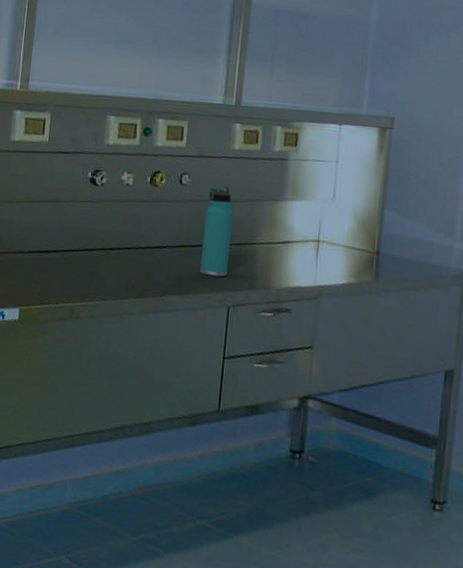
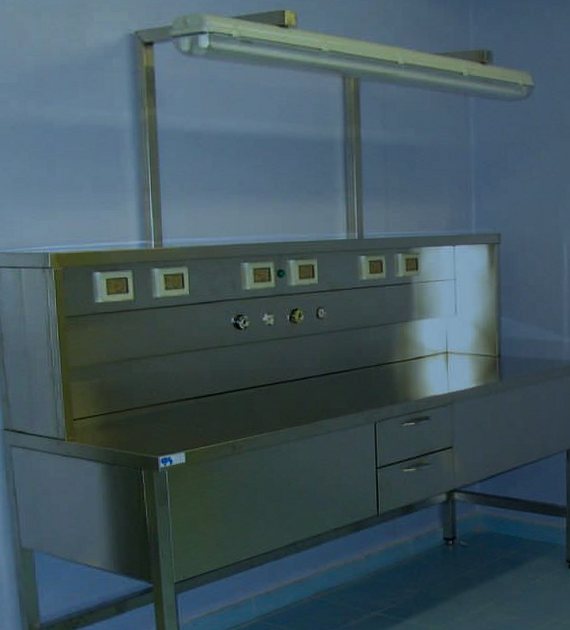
thermos bottle: present [200,185,233,277] -> none [344,314,370,398]

